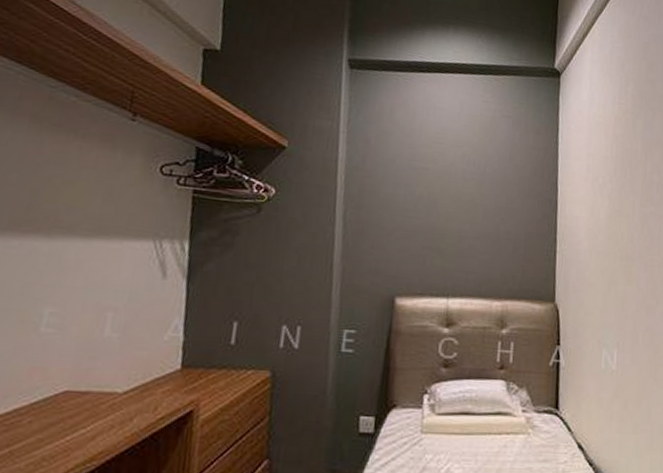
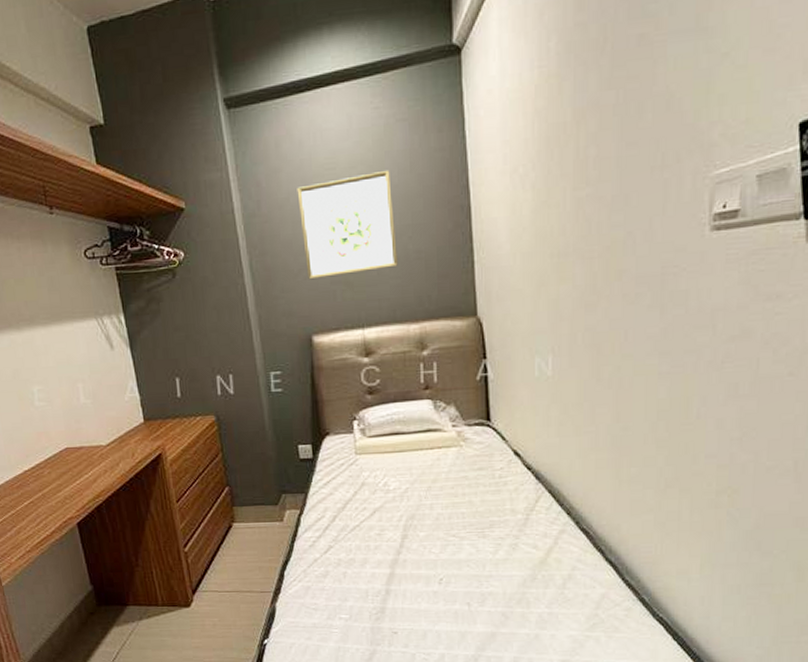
wall art: none [400,152,491,244] -> present [297,170,398,280]

